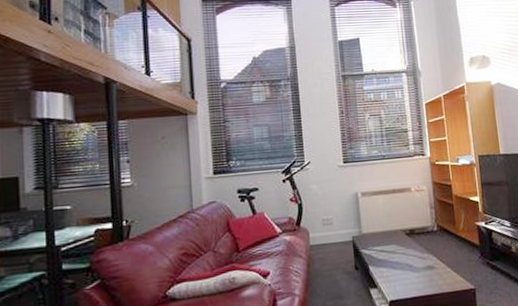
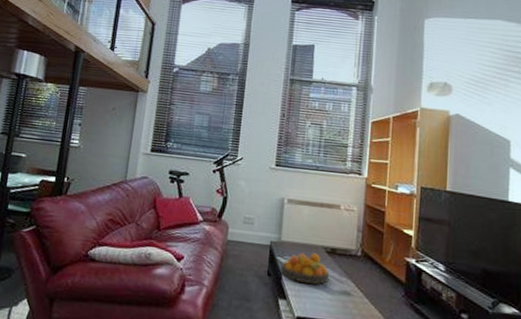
fruit bowl: none [367,237,413,269] -> present [281,253,330,285]

